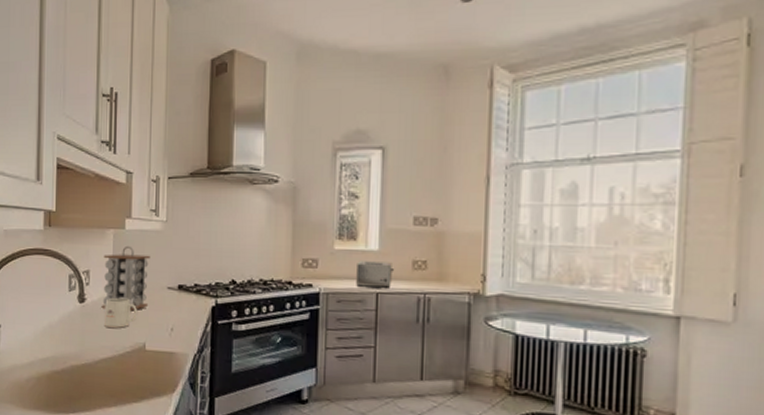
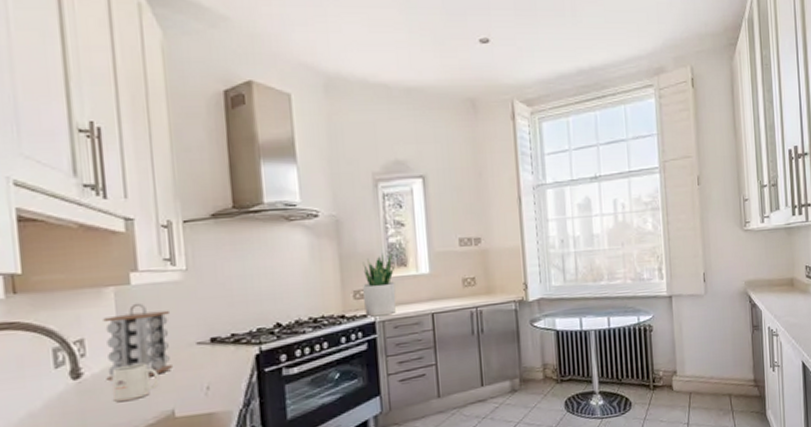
planter: none [311,225,345,288] -> present [363,253,397,317]
toaster: present [356,261,394,290] -> none [410,283,446,311]

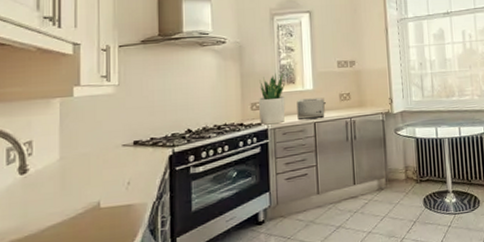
spice rack: present [102,303,173,382] -> none [47,111,102,177]
mug: present [111,363,160,403] -> none [50,161,91,195]
toaster: none [410,283,446,311] -> present [297,97,326,121]

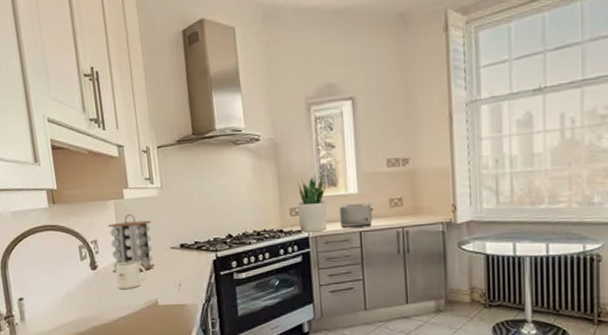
spice rack: none [47,111,102,177] -> present [108,213,155,274]
mug: none [50,161,91,195] -> present [115,261,147,290]

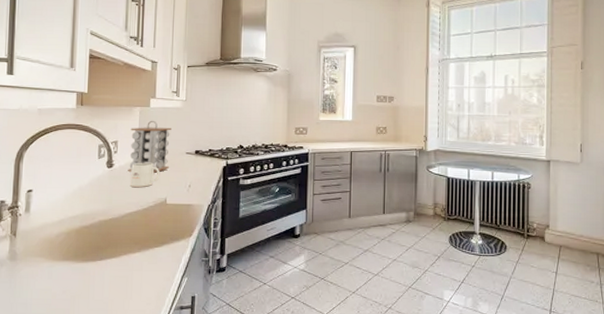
planter: present [297,174,328,233] -> none [302,102,327,149]
toaster: present [339,203,373,229] -> none [336,128,363,149]

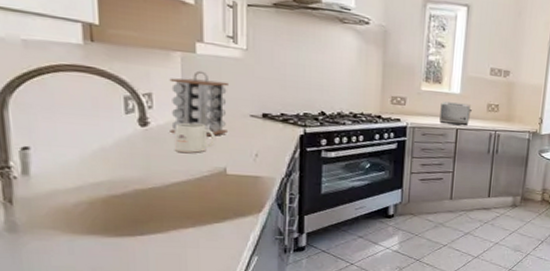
toaster: none [336,128,363,149] -> present [439,101,472,126]

